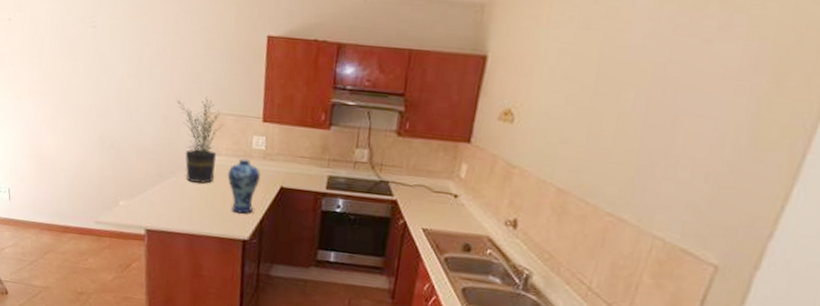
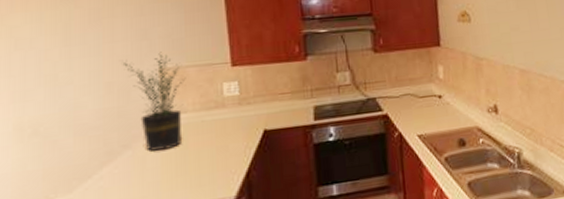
vase: present [227,158,260,214] -> none [198,109,239,172]

